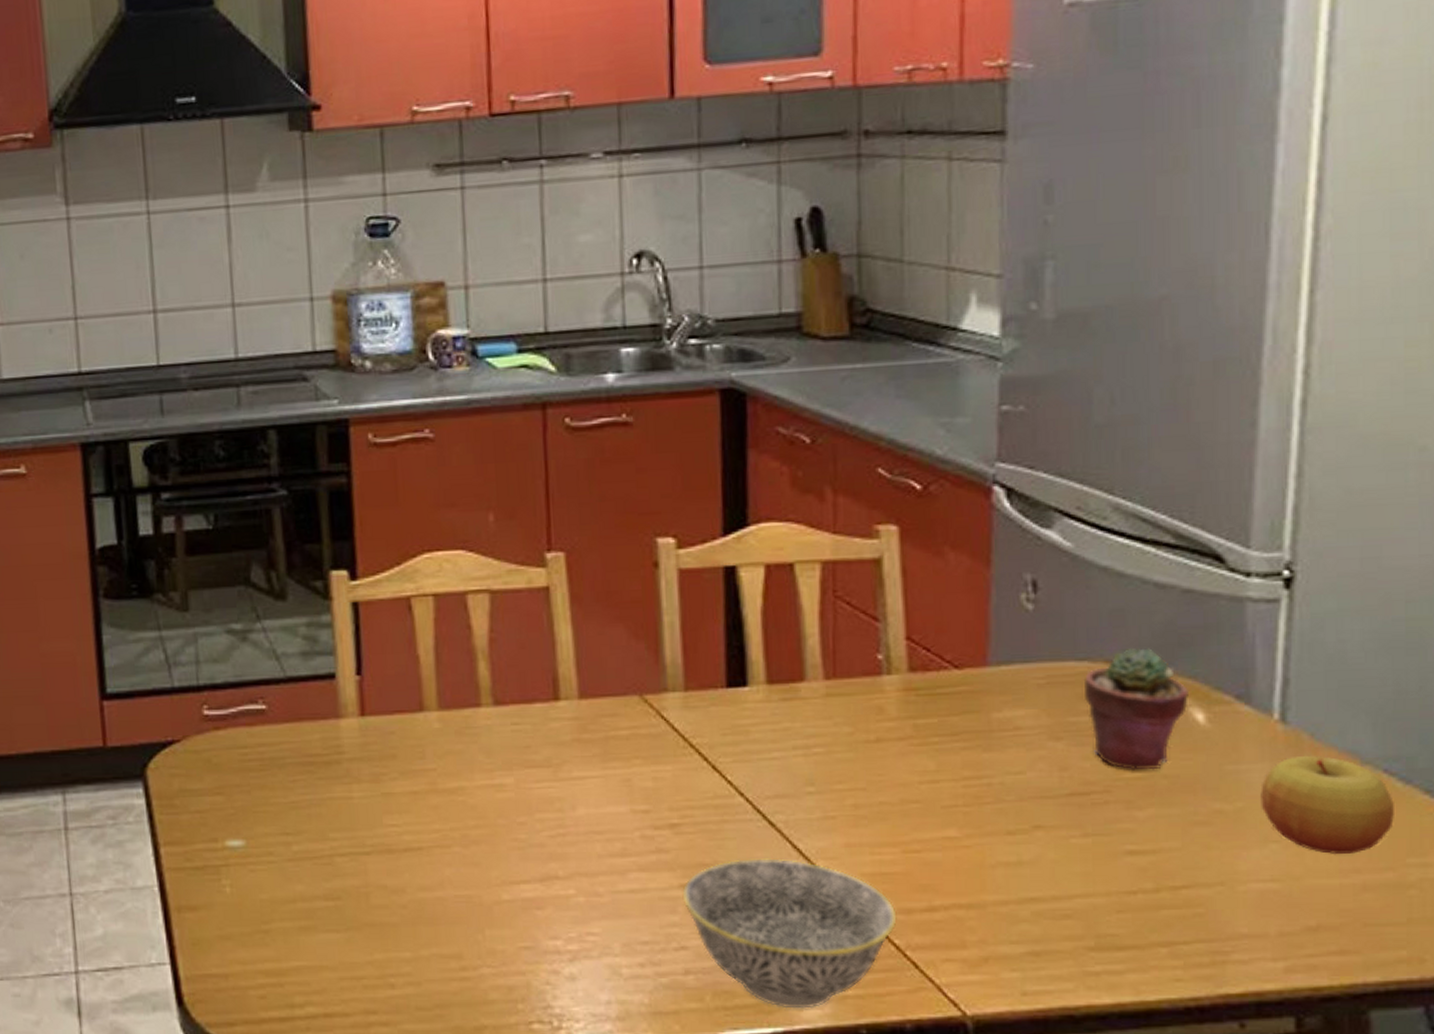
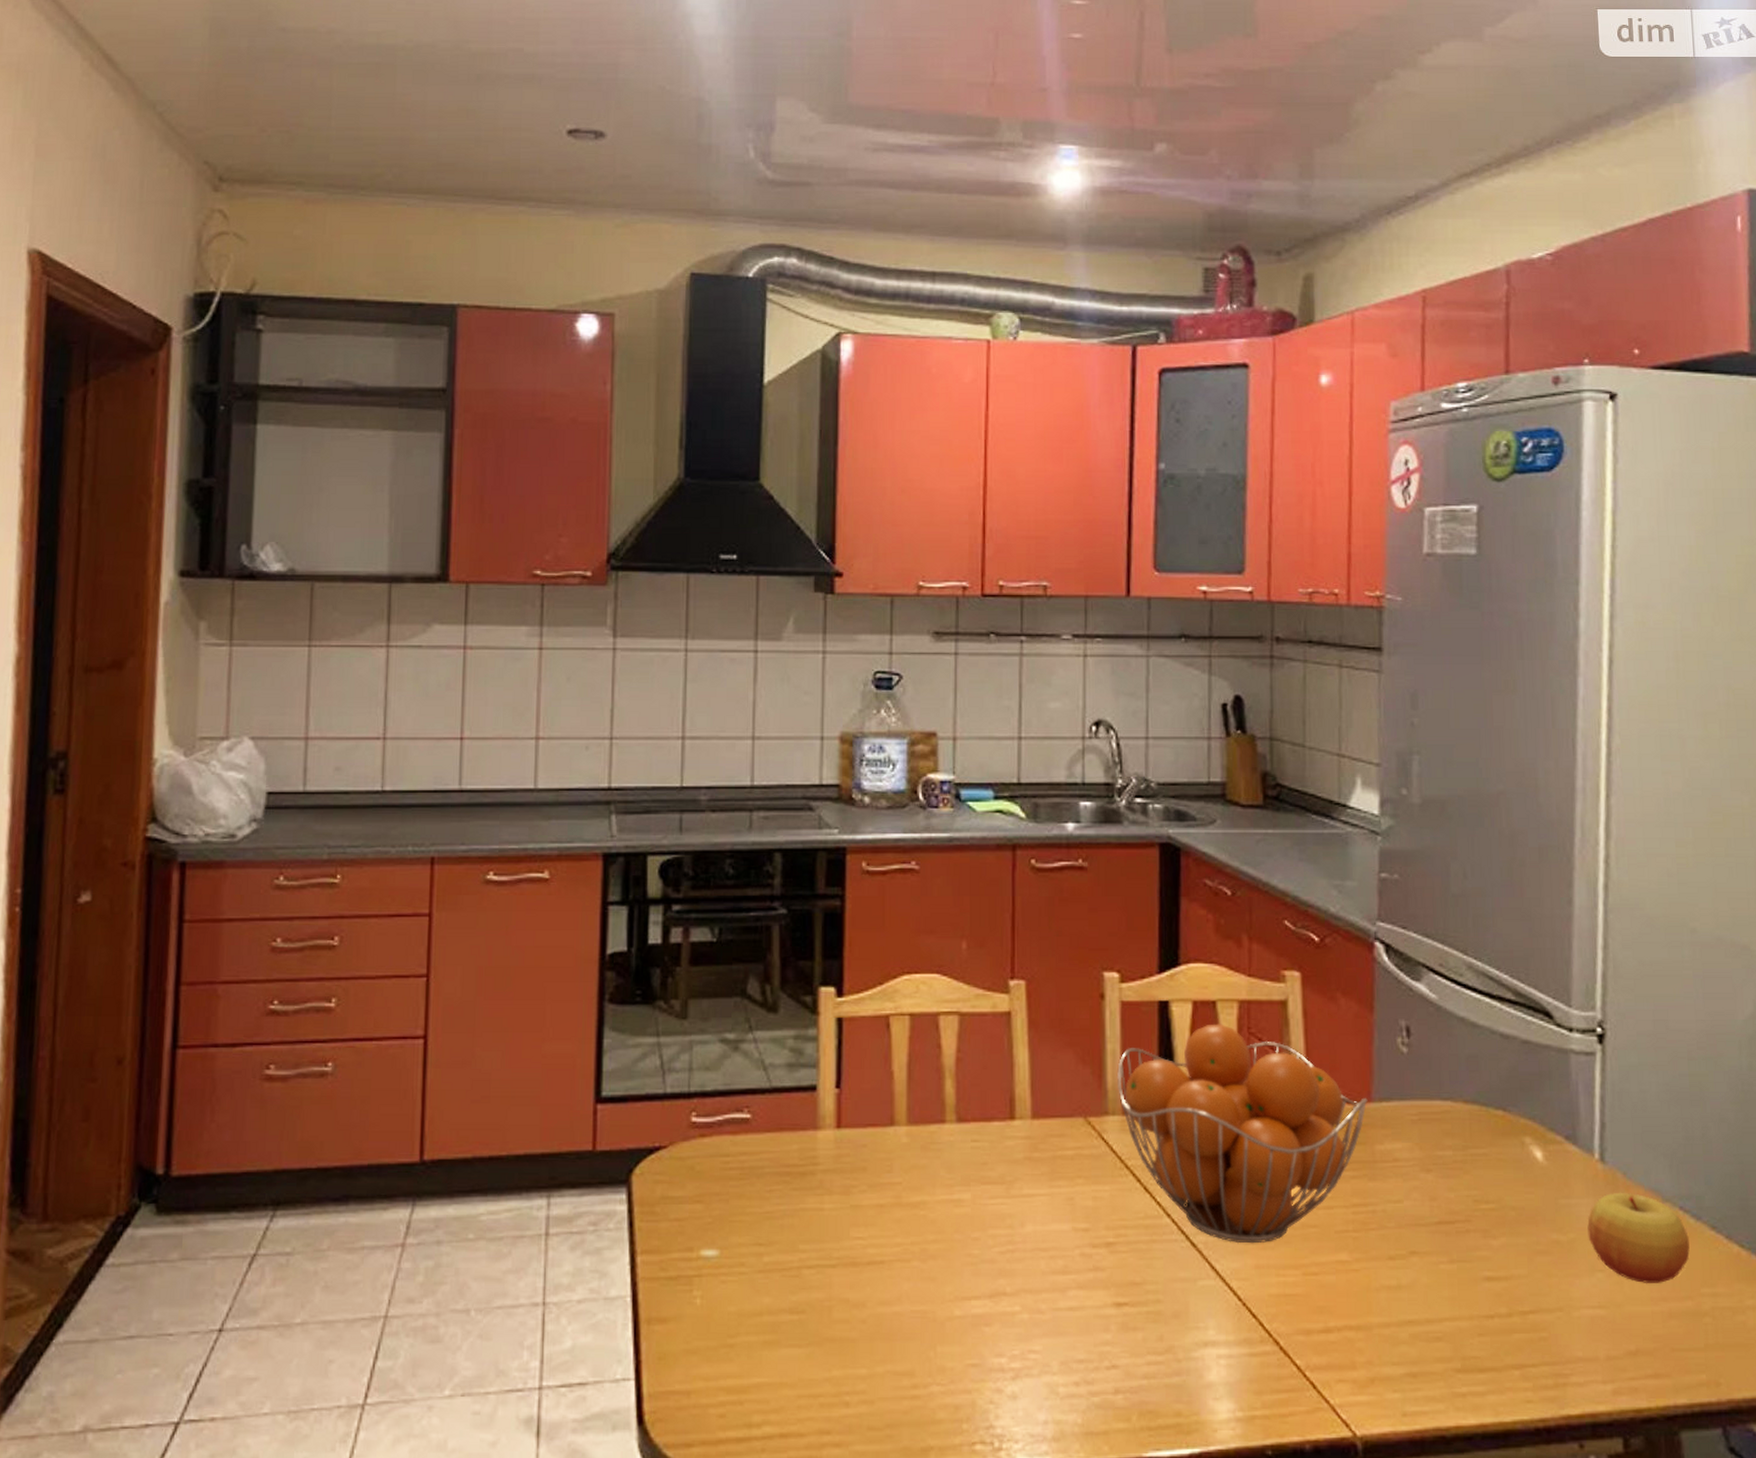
fruit basket: none [676,588,983,822] -> present [1116,1024,1368,1244]
bowl: present [682,858,897,1009] -> none [1115,1278,1298,1429]
potted succulent: present [1083,648,1190,771] -> none [1447,1091,1530,1202]

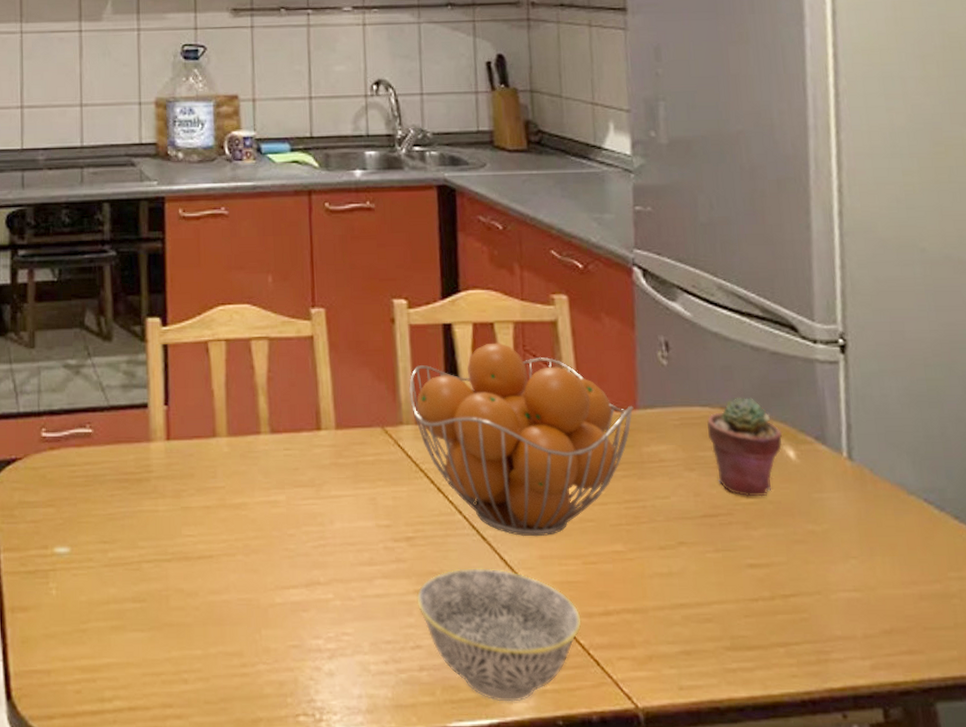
bowl: none [1115,1278,1298,1429] -> present [416,568,582,702]
potted succulent: none [1447,1091,1530,1202] -> present [706,398,783,497]
apple: present [1587,1193,1690,1284] -> none [839,487,936,569]

